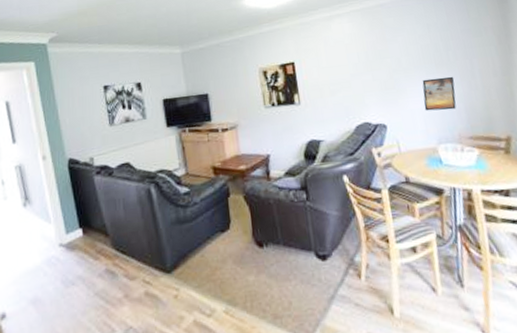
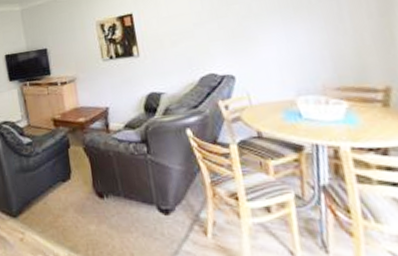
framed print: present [422,76,456,111] -> none [276,20,319,60]

